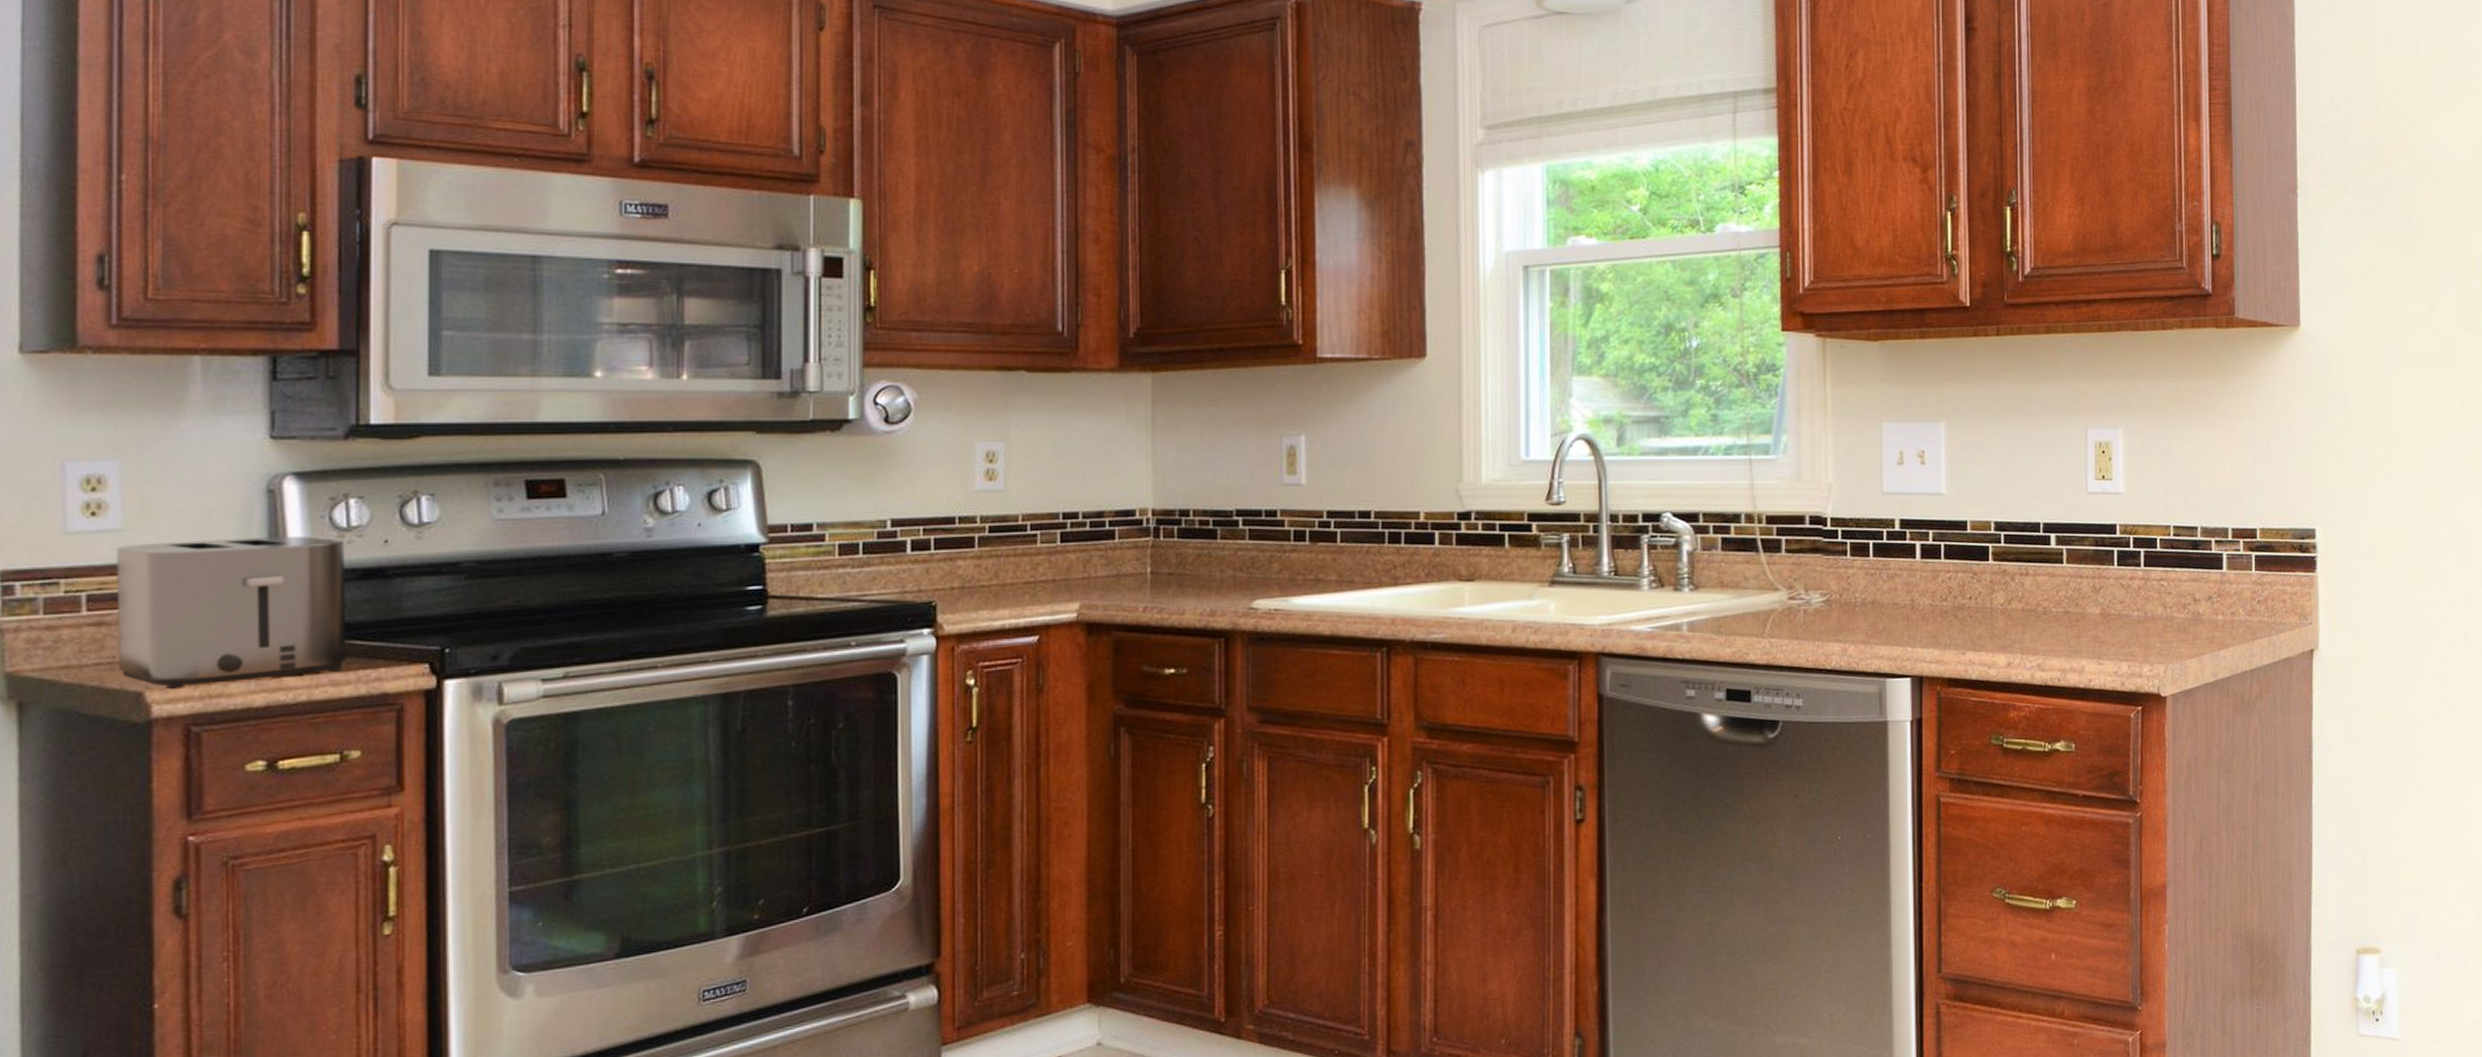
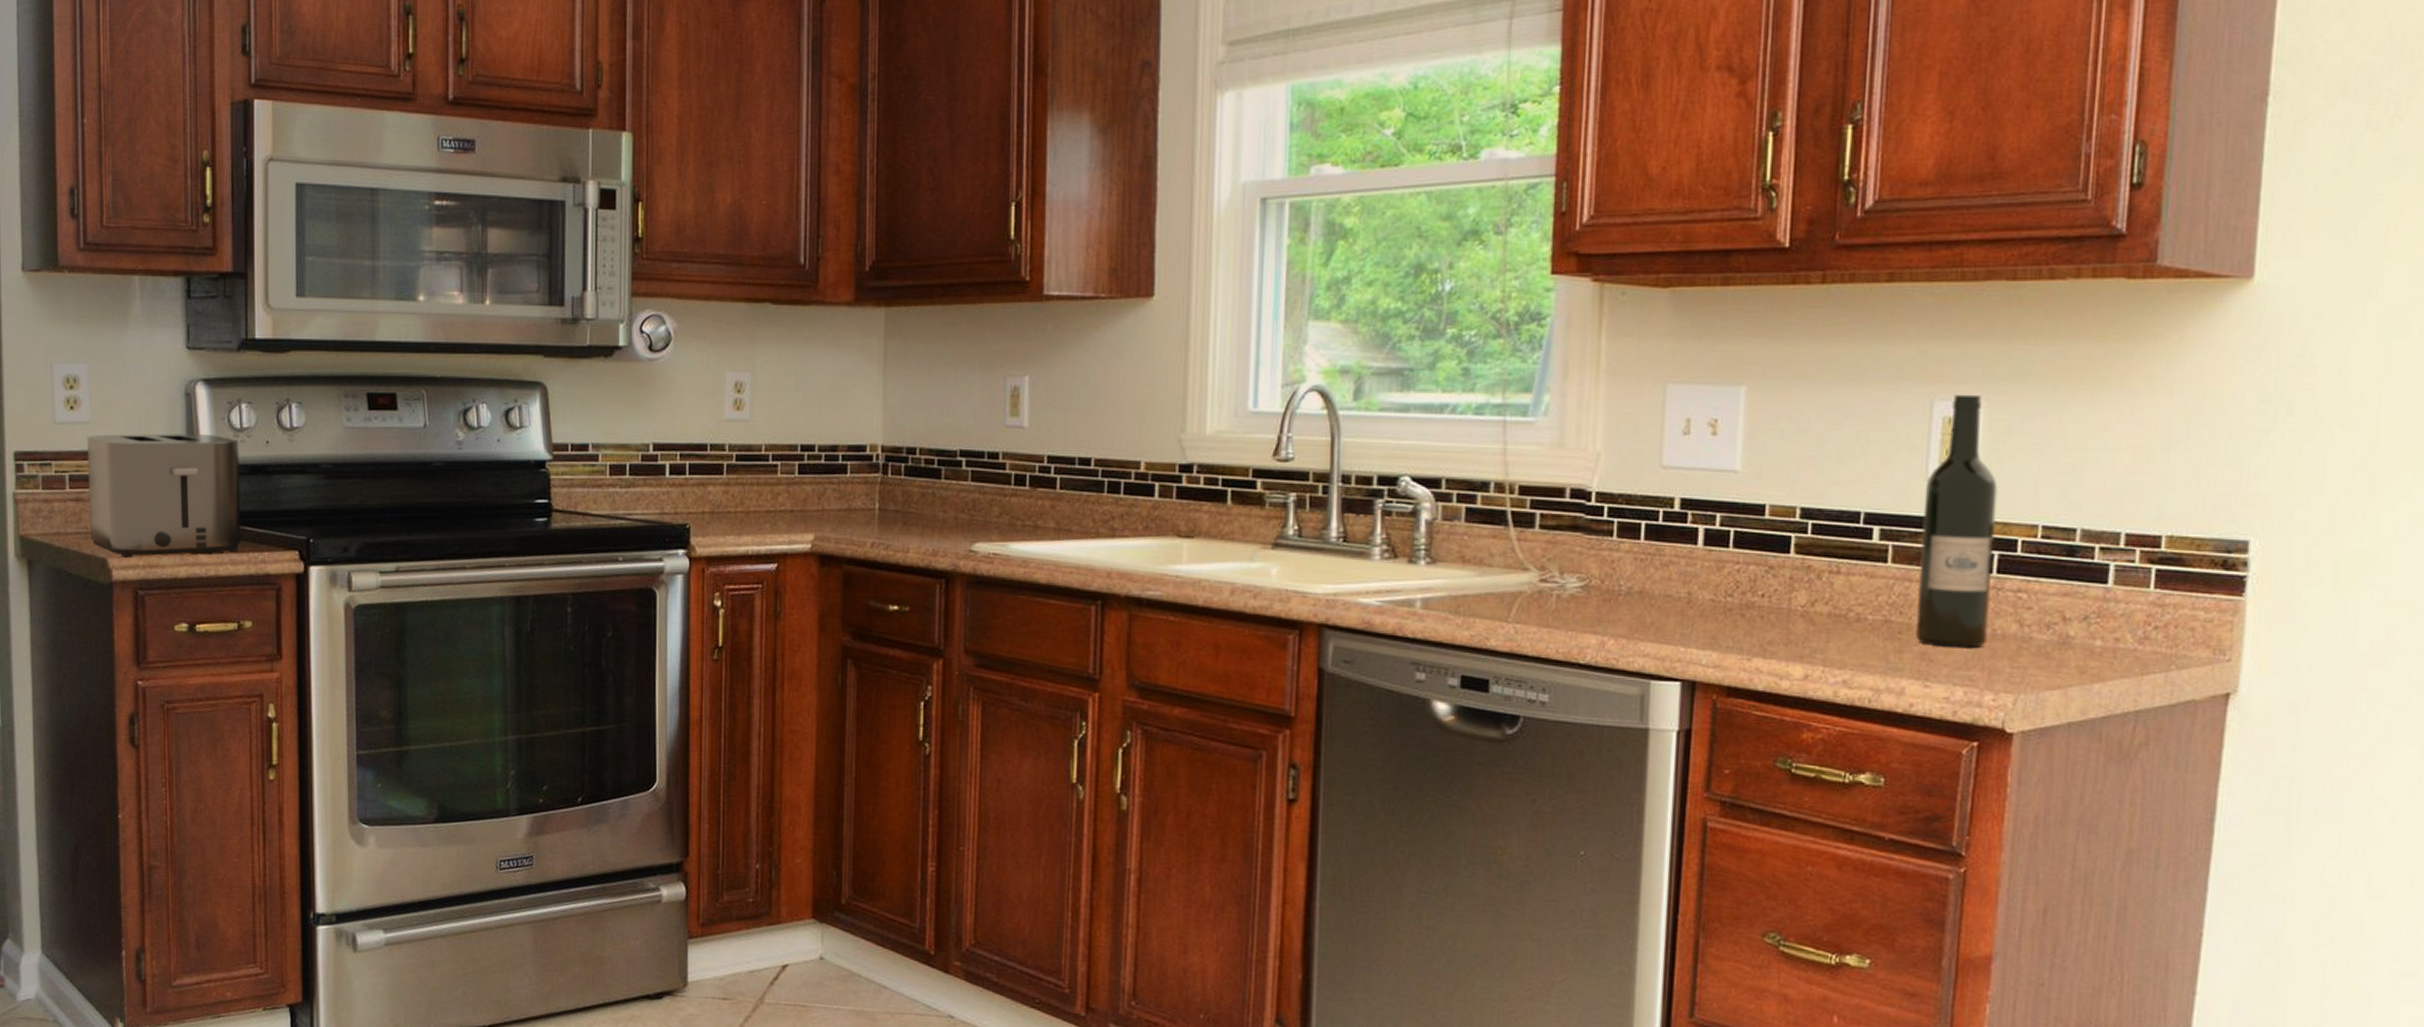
wine bottle: none [2086,422,2141,630] -> present [1915,394,1998,647]

